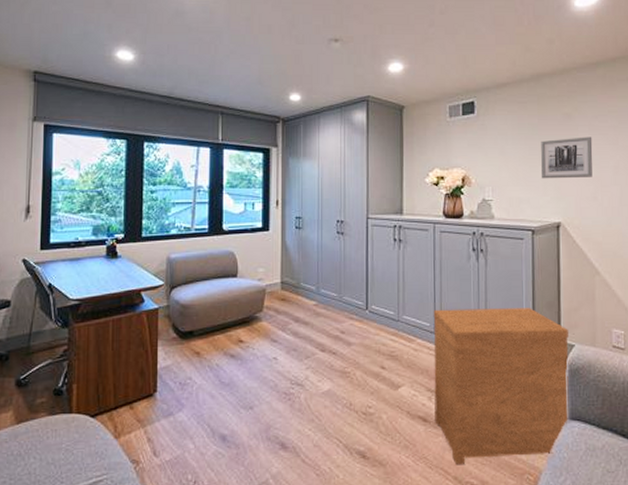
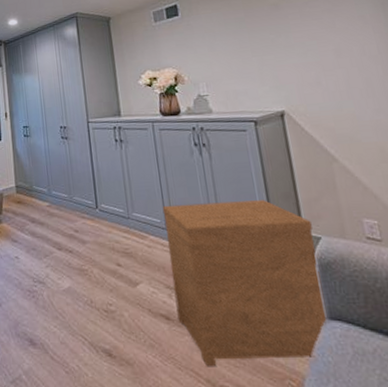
wall art: present [540,136,593,179] -> none [250,23,312,70]

